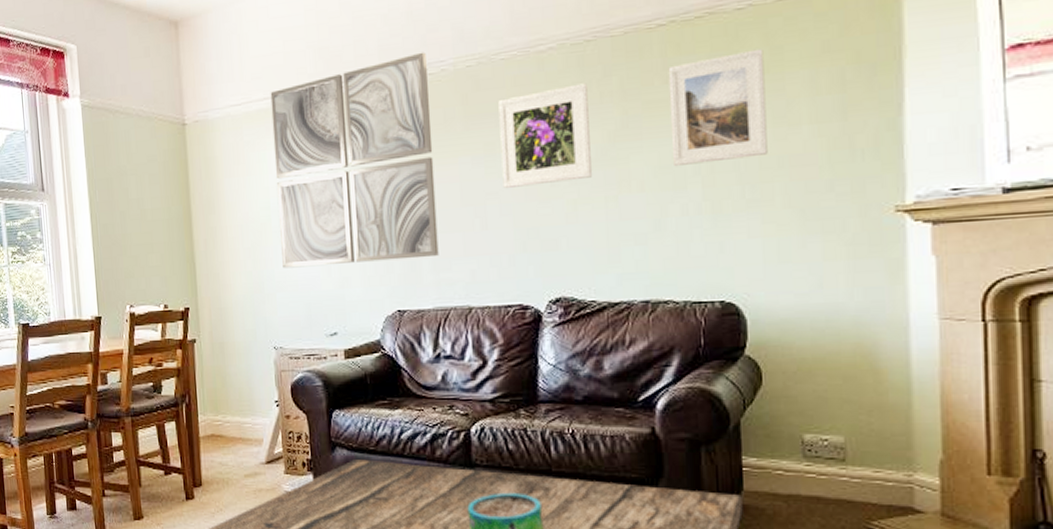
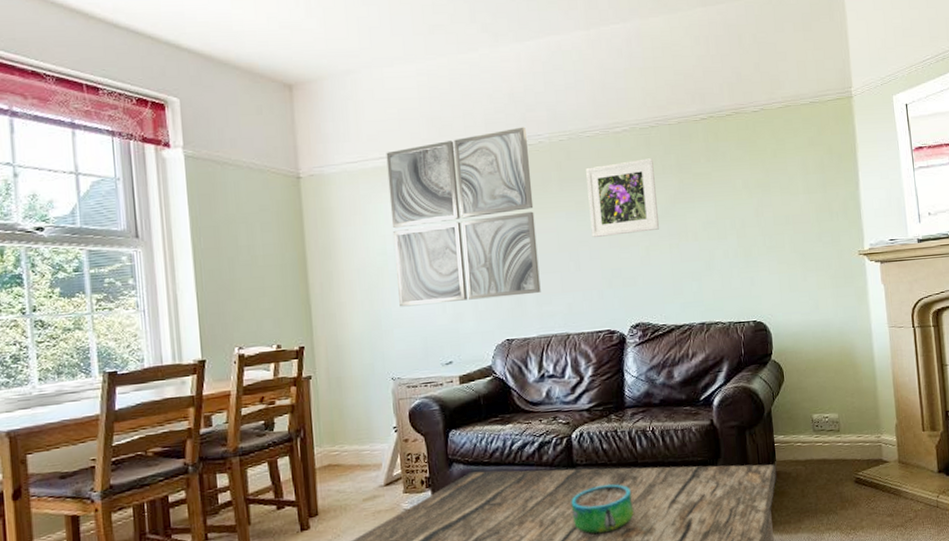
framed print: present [668,48,768,167] -> none [710,140,779,223]

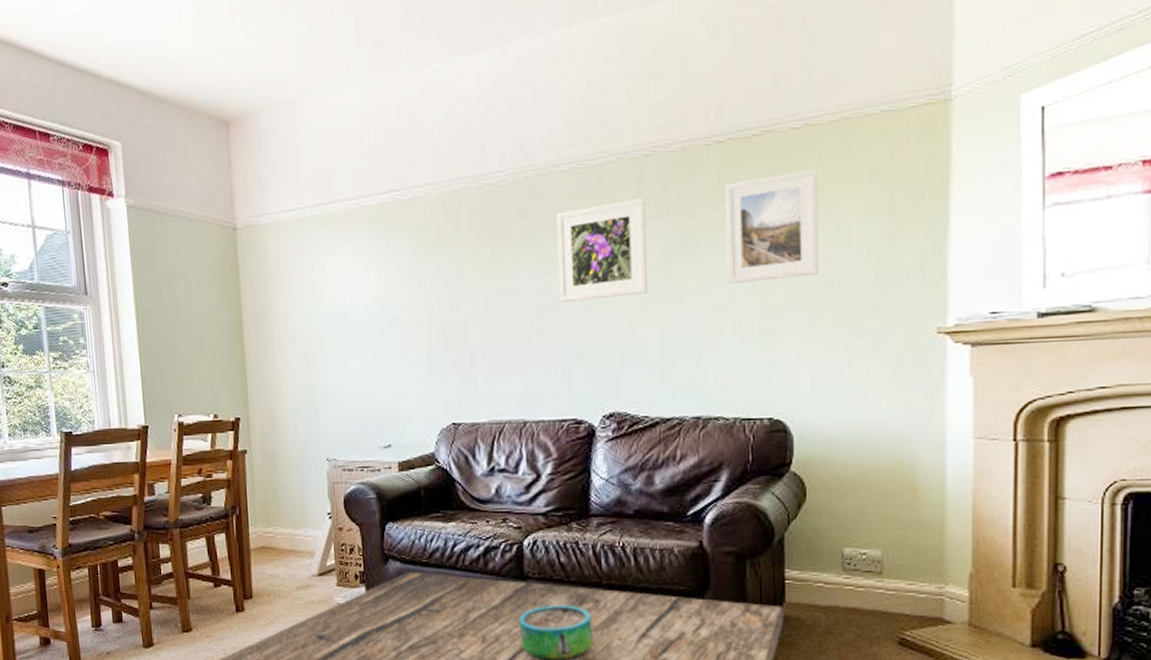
wall art: present [386,127,541,307] -> none [325,161,495,379]
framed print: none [710,140,779,223] -> present [724,169,818,285]

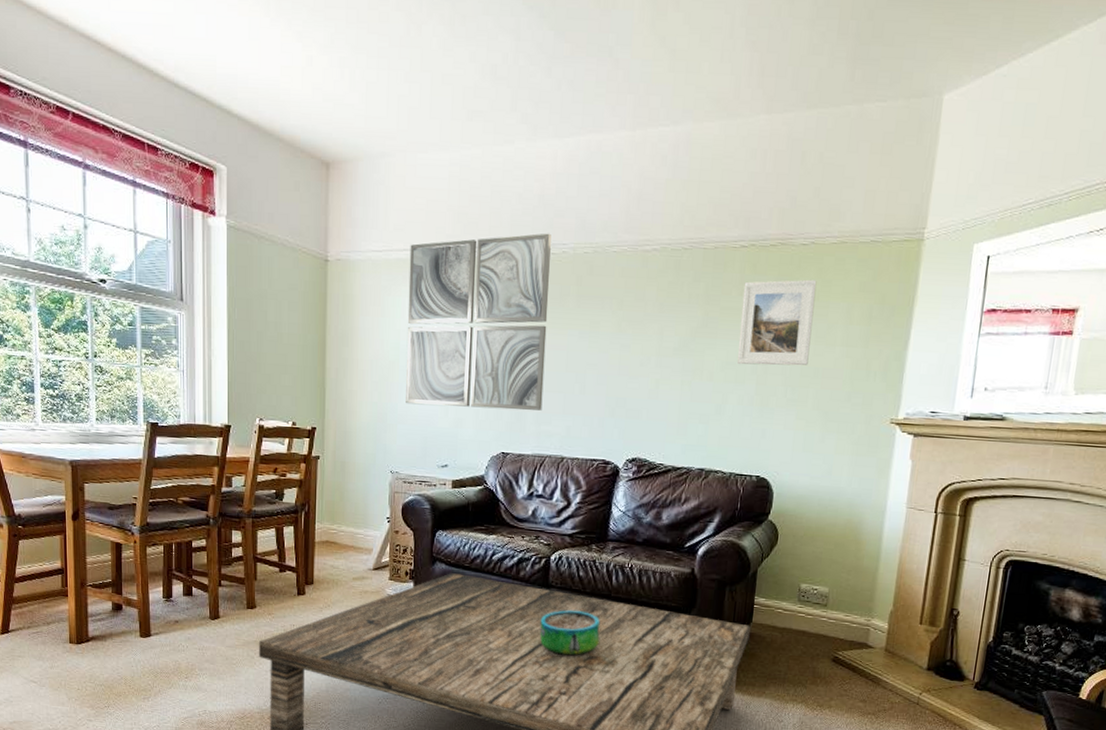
wall art: none [325,161,495,379] -> present [406,233,551,411]
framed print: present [557,198,649,302] -> none [602,283,680,364]

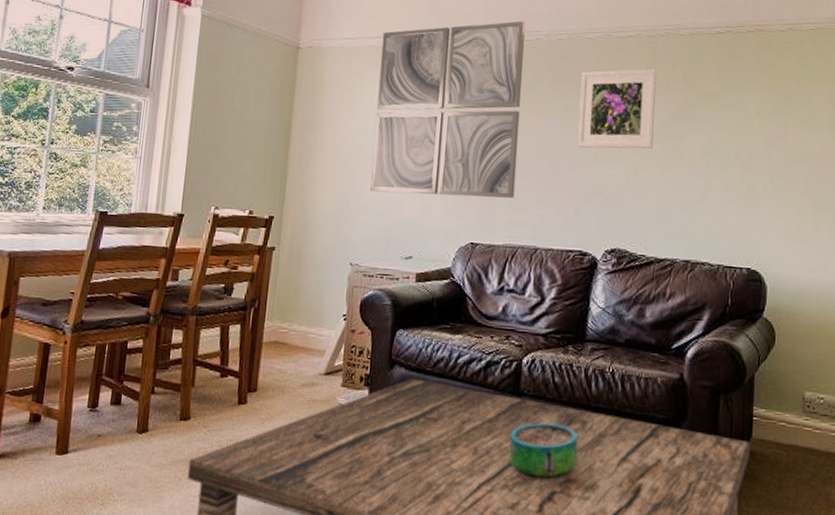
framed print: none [602,283,680,364] -> present [577,69,657,149]
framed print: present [736,279,817,366] -> none [719,64,797,151]

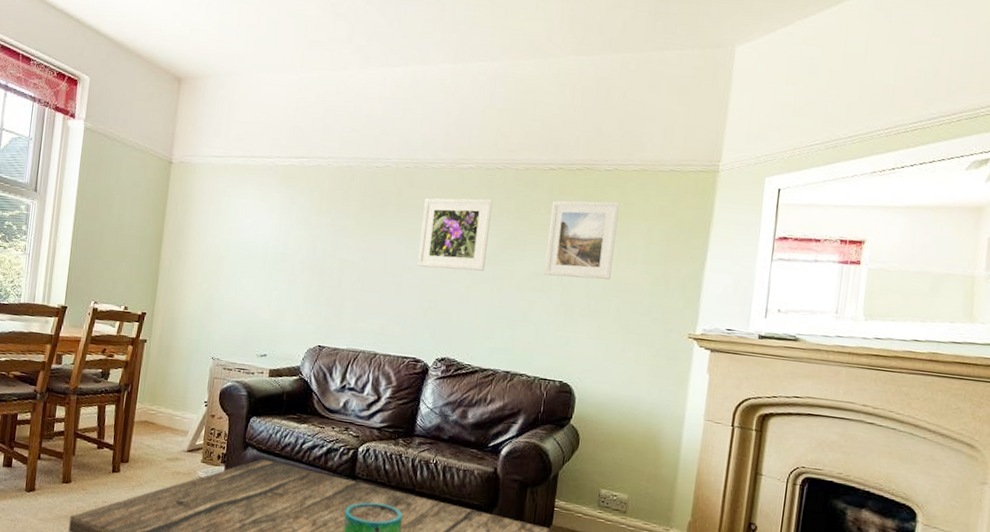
wall art: present [370,20,525,199] -> none [232,148,377,308]
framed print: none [719,64,797,151] -> present [543,200,620,280]

